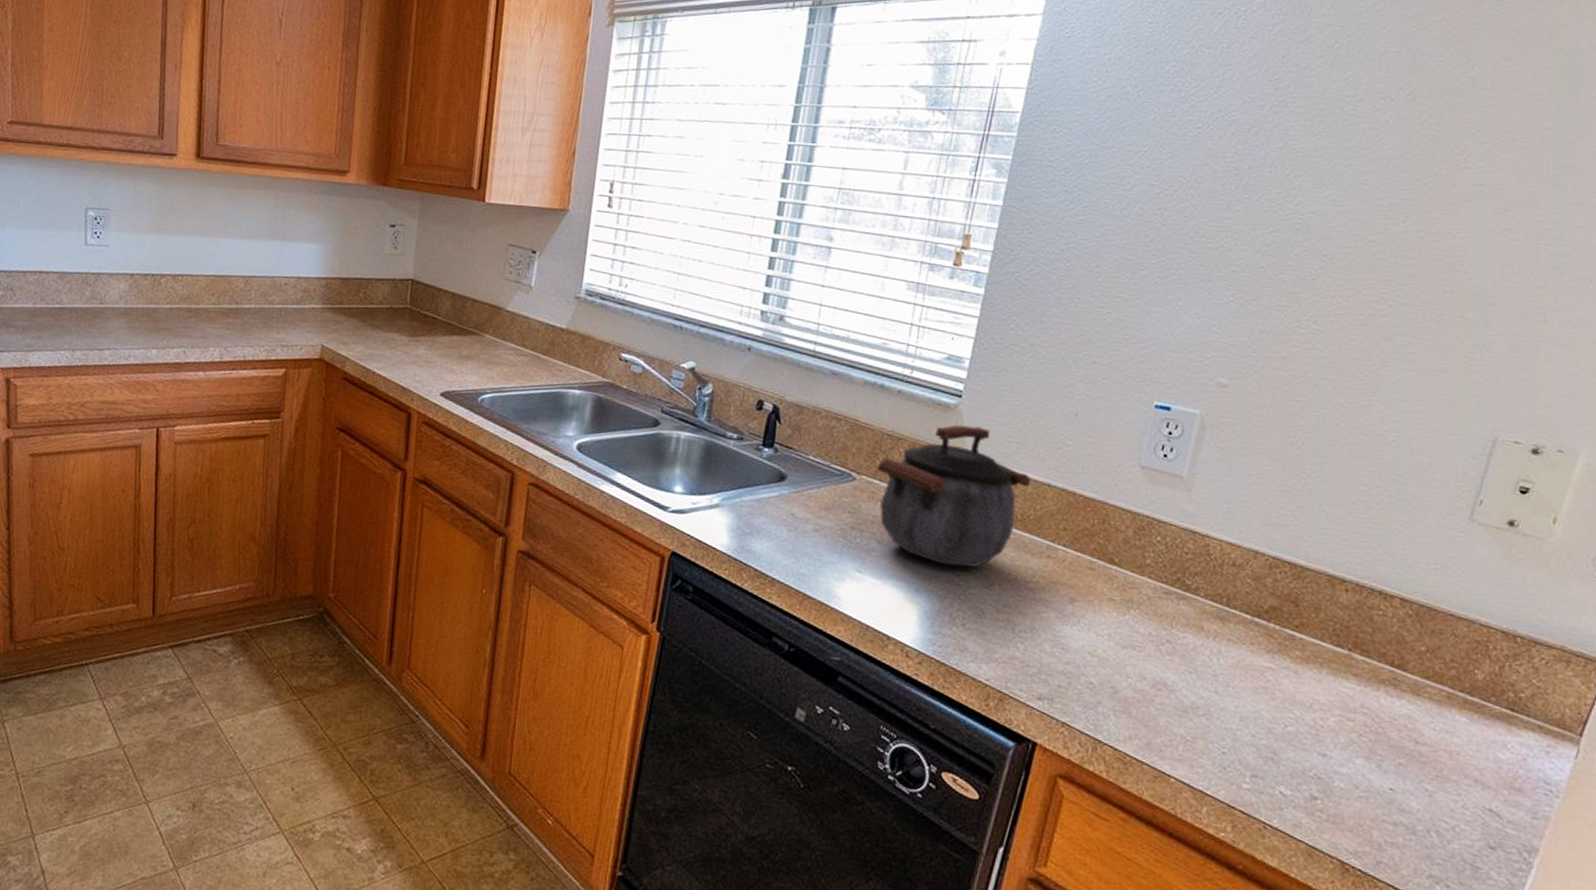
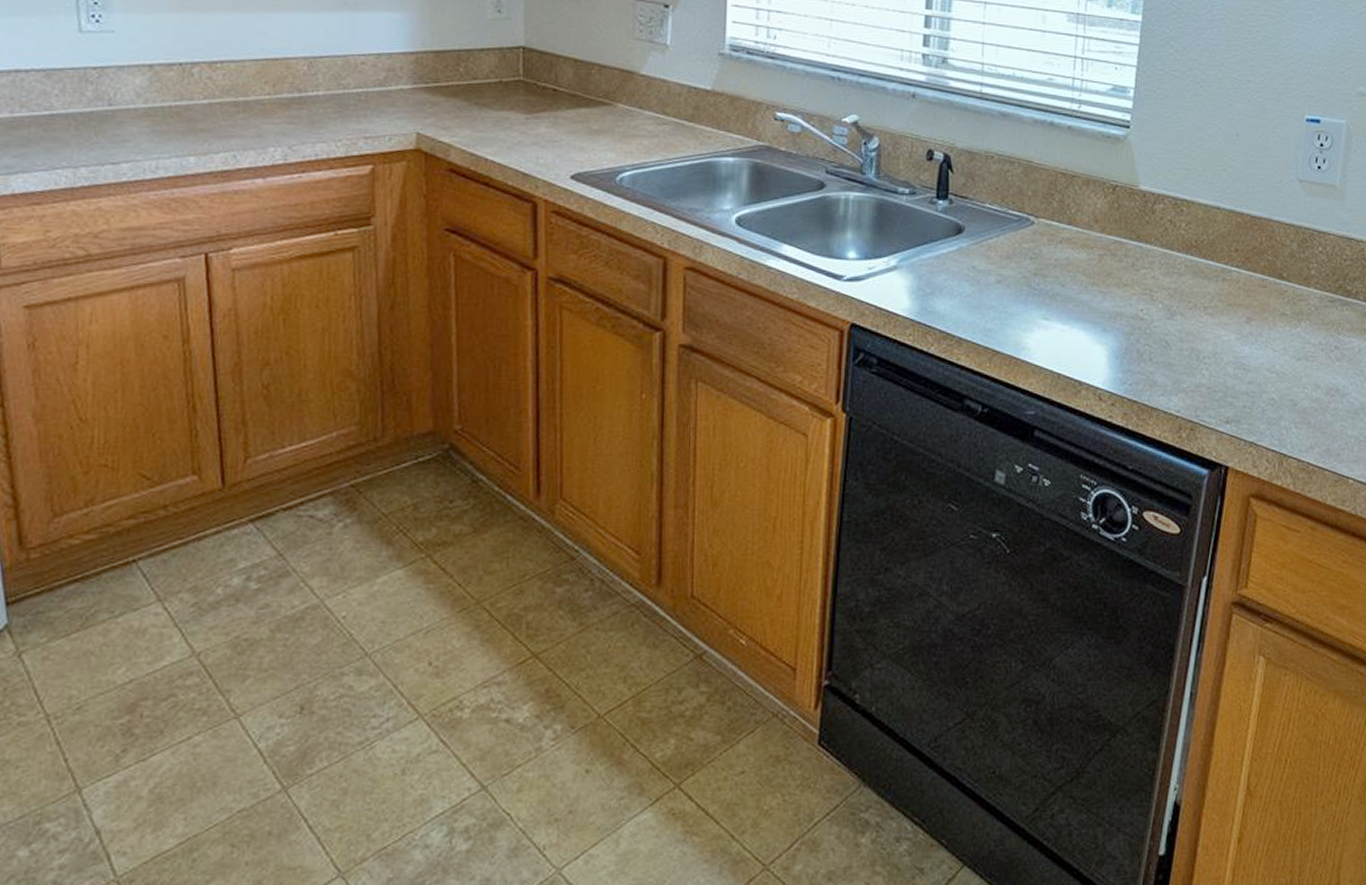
kettle: present [877,424,1030,567] -> none [1054,156,1201,300]

